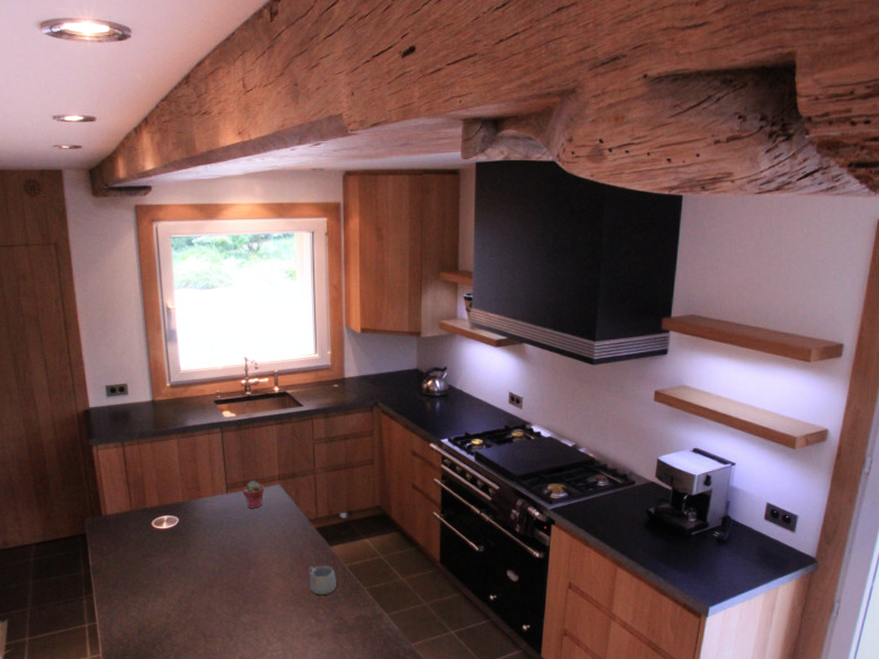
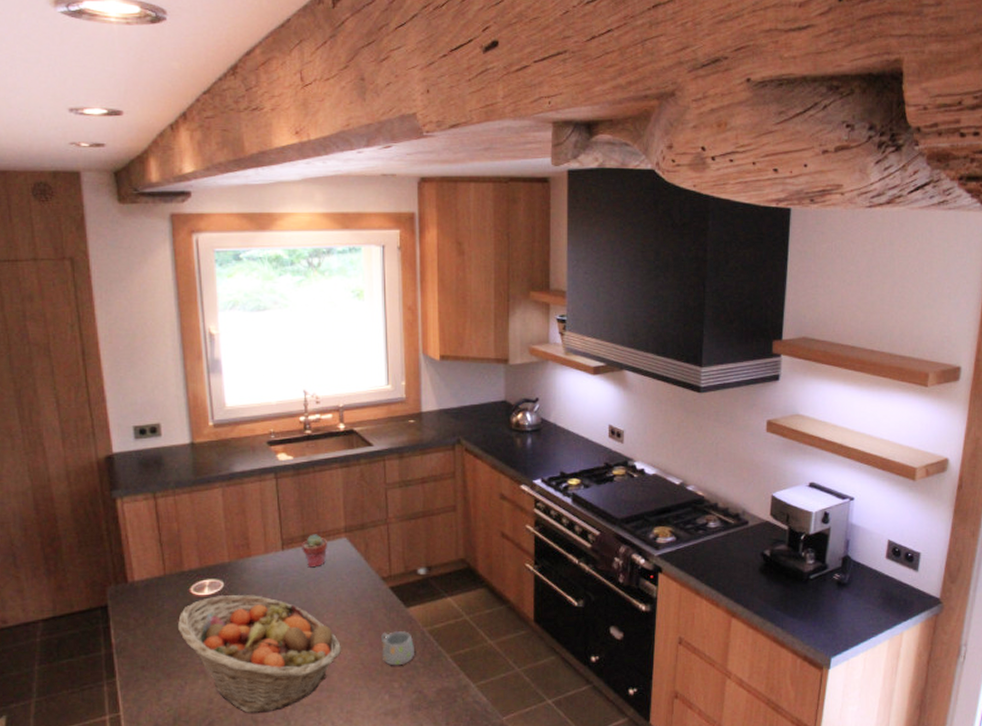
fruit basket: none [141,529,275,628] -> present [177,594,341,713]

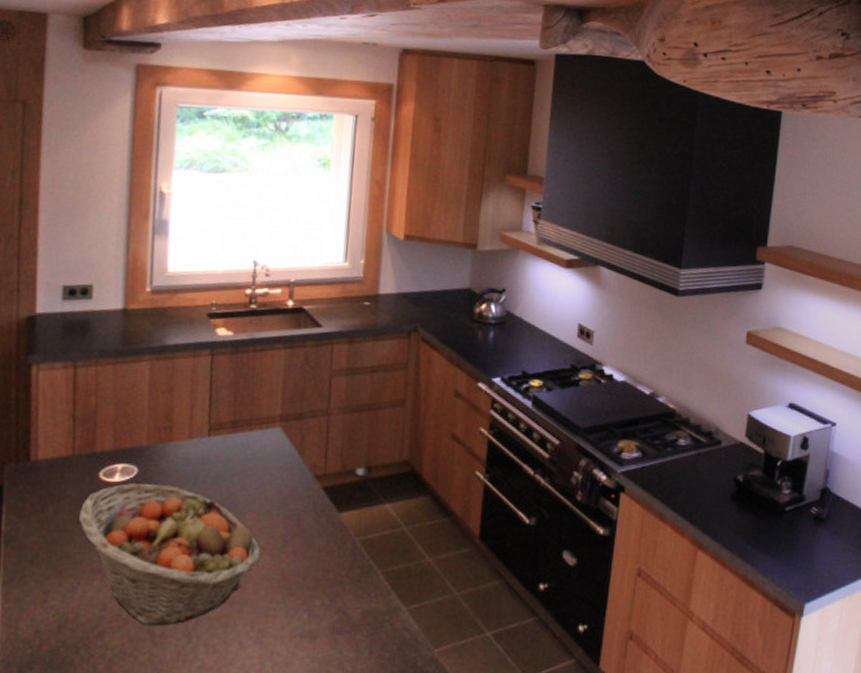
potted succulent: present [302,534,328,568] -> none [230,420,260,459]
mug: present [380,630,414,666] -> none [305,538,343,580]

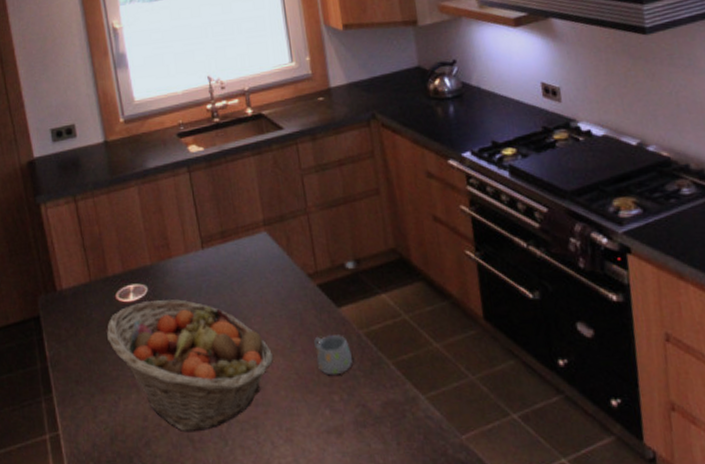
mug: none [305,538,343,580] -> present [313,334,352,376]

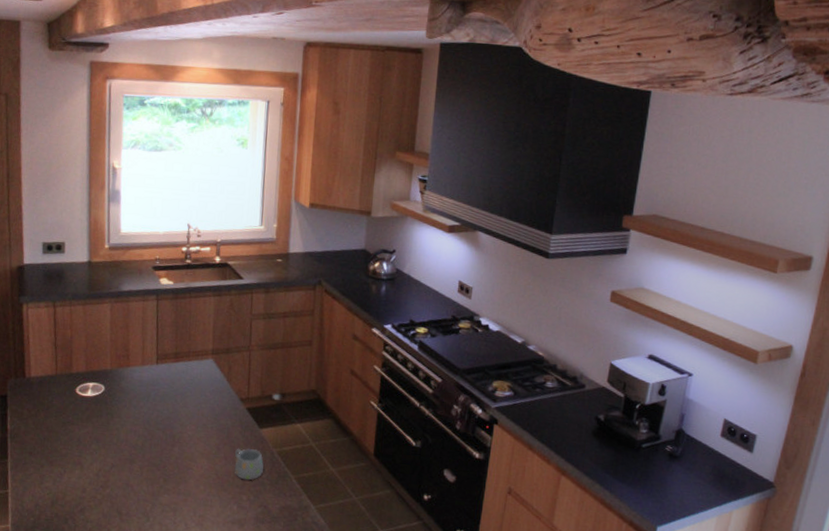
fruit basket: present [106,299,273,431] -> none [62,398,199,507]

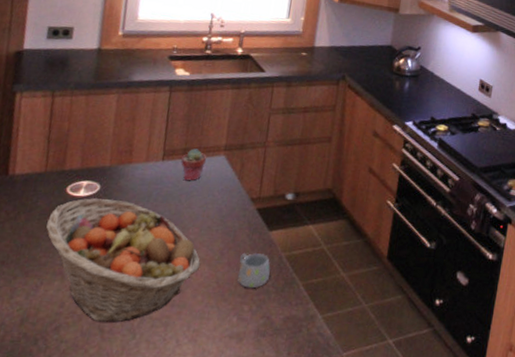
fruit basket: none [62,398,199,507] -> present [45,198,200,323]
potted succulent: none [173,353,197,383] -> present [181,148,207,182]

